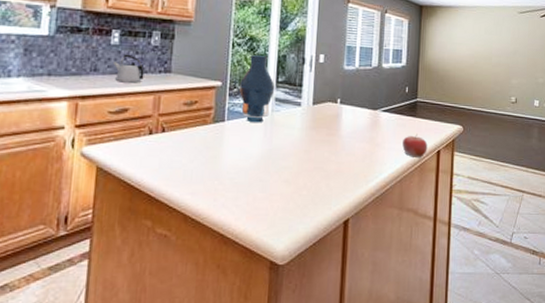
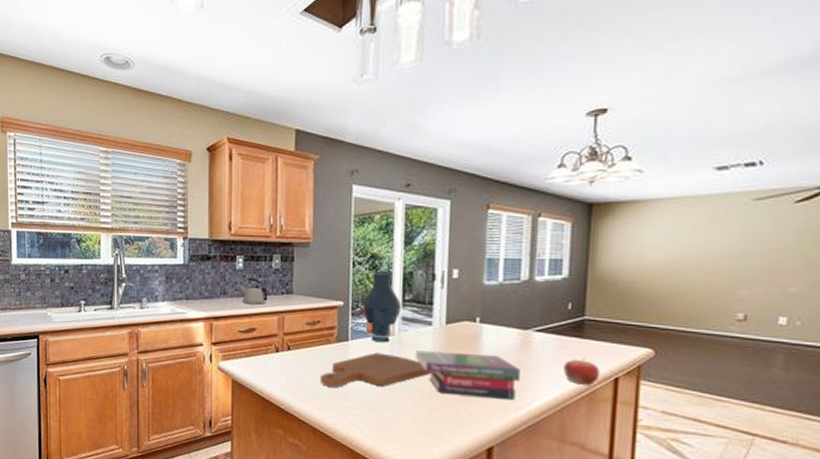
cutting board: none [193,133,299,170] -> present [319,352,431,387]
books: none [285,130,371,173] -> present [415,350,520,400]

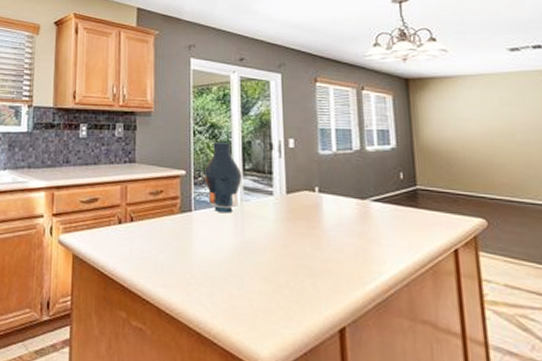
kettle: present [240,277,268,306] -> none [83,146,111,175]
cutting board: present [319,352,431,387] -> none [163,224,276,262]
books: present [415,350,520,400] -> none [258,221,364,274]
fruit: present [564,357,600,385] -> none [404,228,440,257]

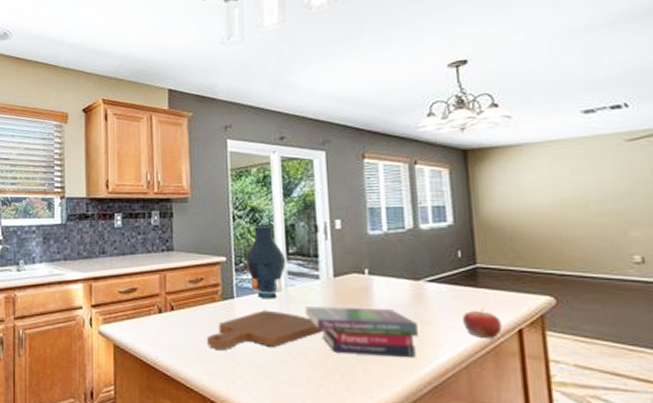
cutting board: none [163,224,276,262] -> present [206,310,323,349]
books: none [258,221,364,274] -> present [304,306,418,357]
fruit: none [404,228,440,257] -> present [462,308,502,338]

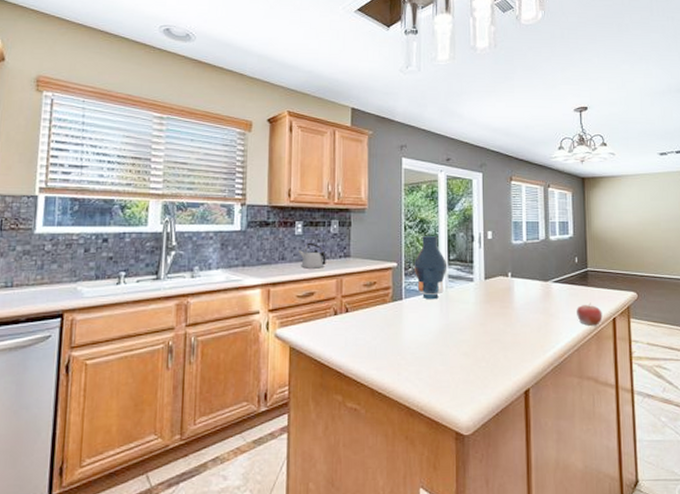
kettle: none [119,235,148,264] -> present [299,242,326,270]
cutting board: present [206,310,323,349] -> none [376,309,475,346]
books: present [304,306,418,357] -> none [461,304,545,344]

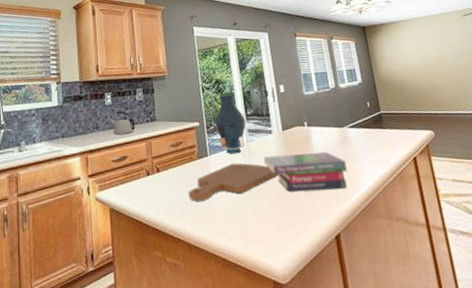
cutting board: none [376,309,475,346] -> present [188,163,279,201]
books: none [461,304,545,344] -> present [263,152,347,192]
fruit: present [577,302,603,326] -> none [375,144,403,167]

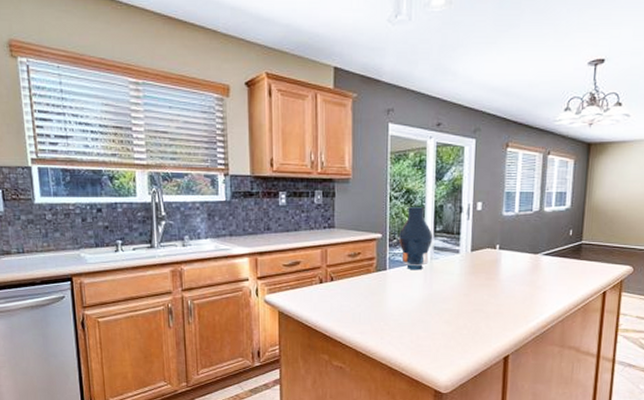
kettle: present [110,111,135,136] -> none [283,213,311,240]
cutting board: present [188,163,279,201] -> none [361,279,458,313]
books: present [263,152,347,192] -> none [445,276,531,314]

